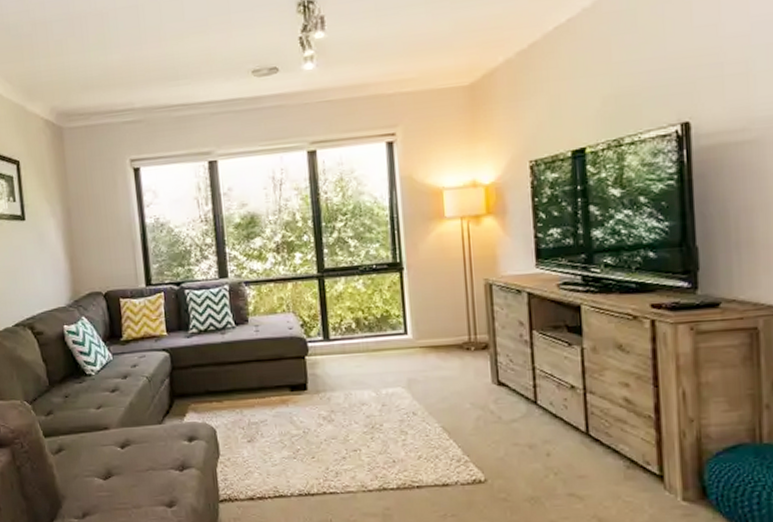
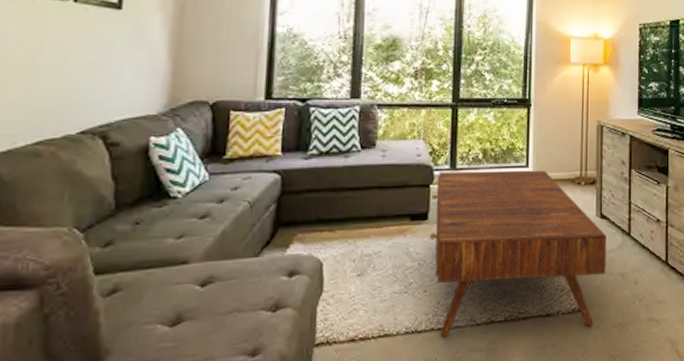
coffee table: none [308,337,510,501] -> present [429,170,607,337]

